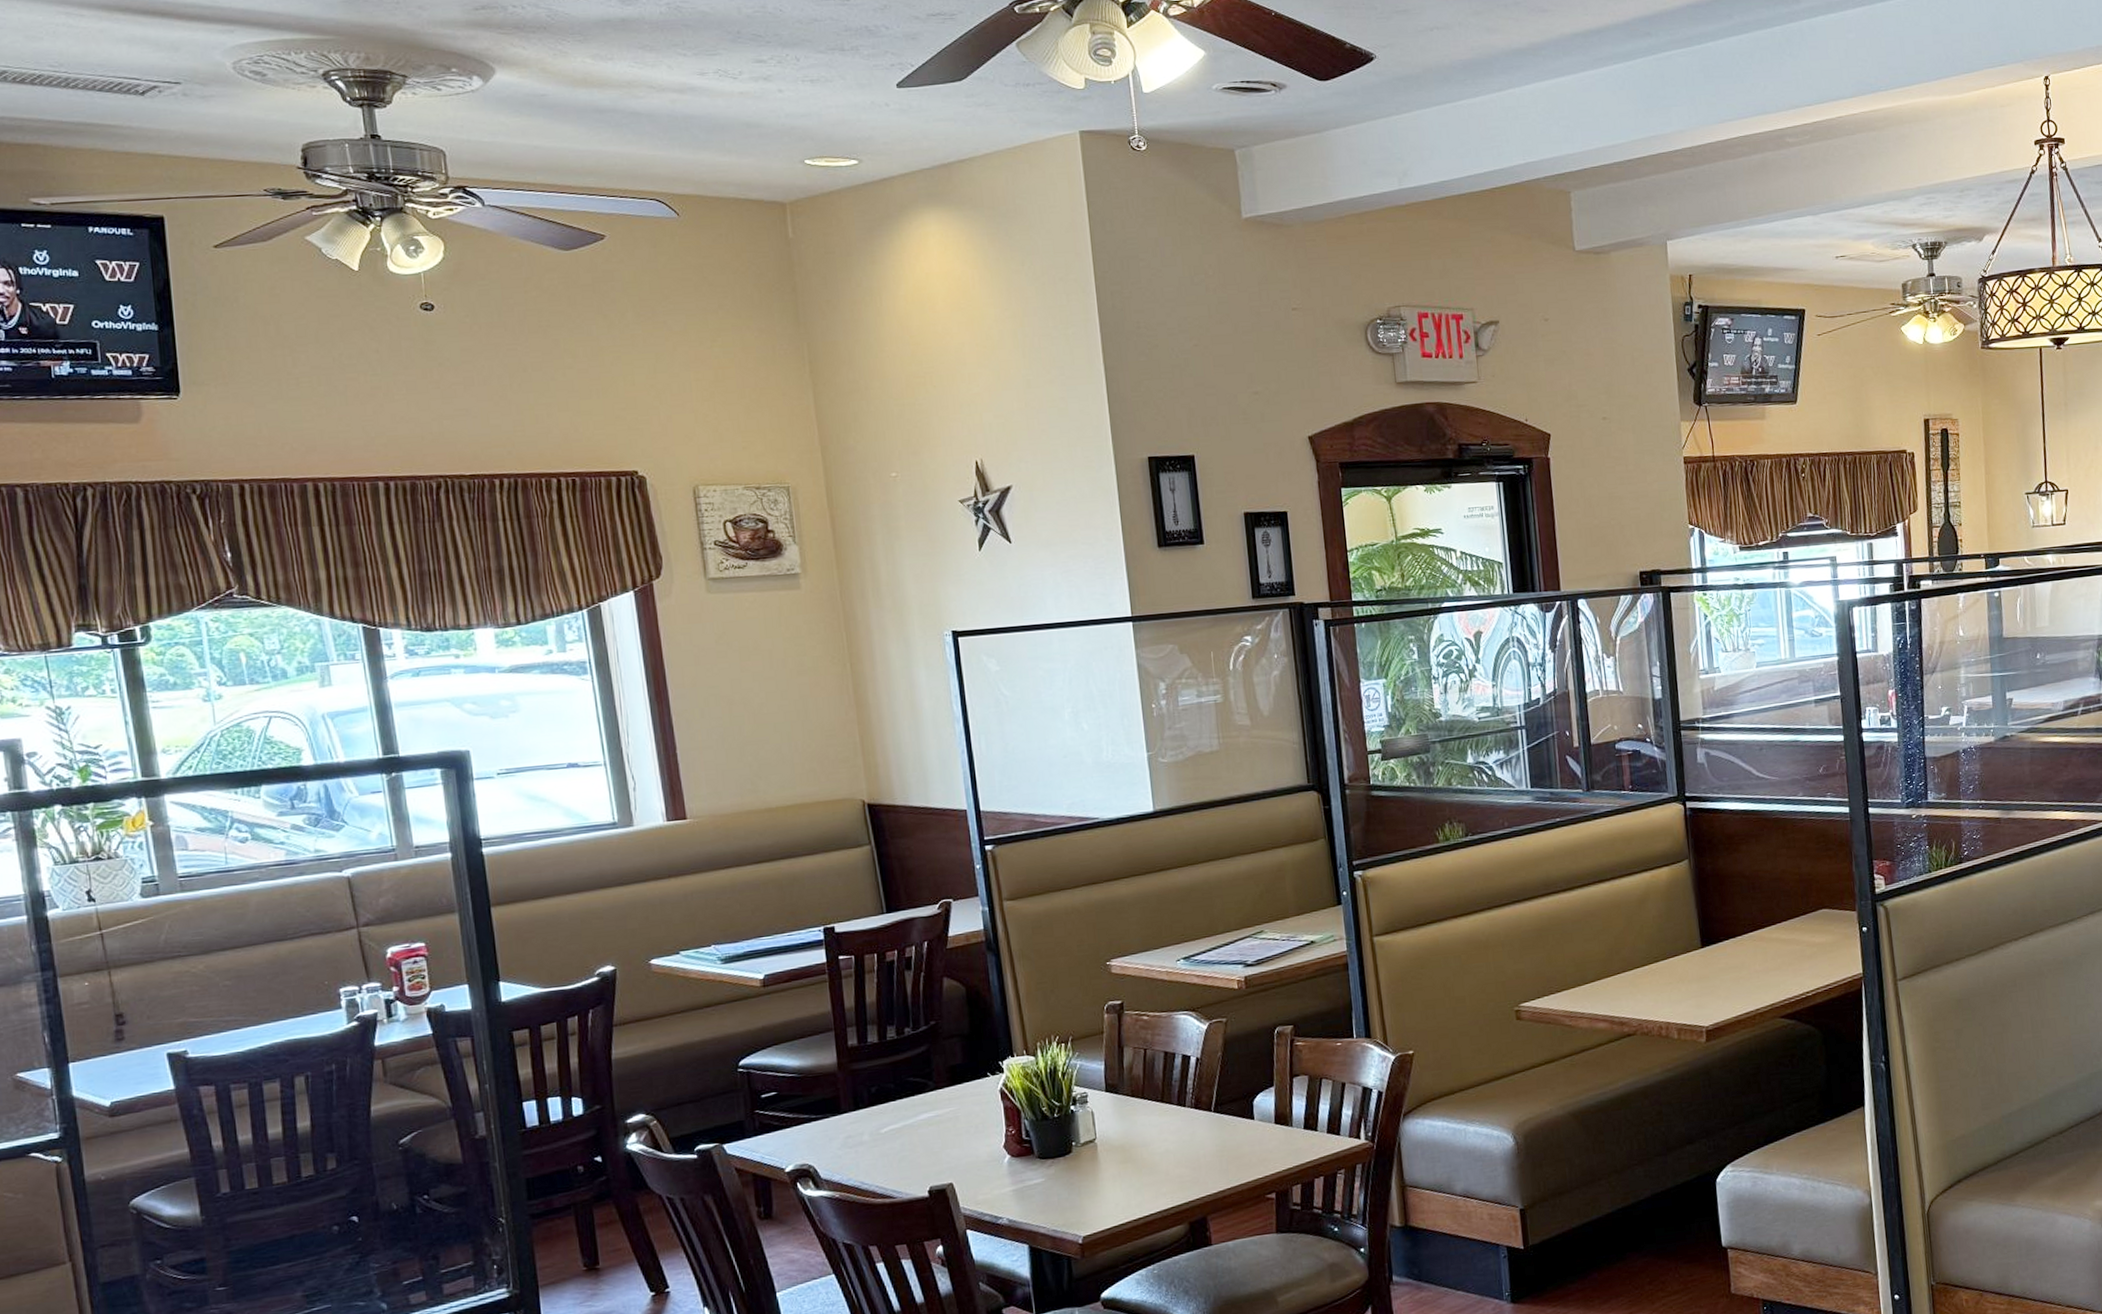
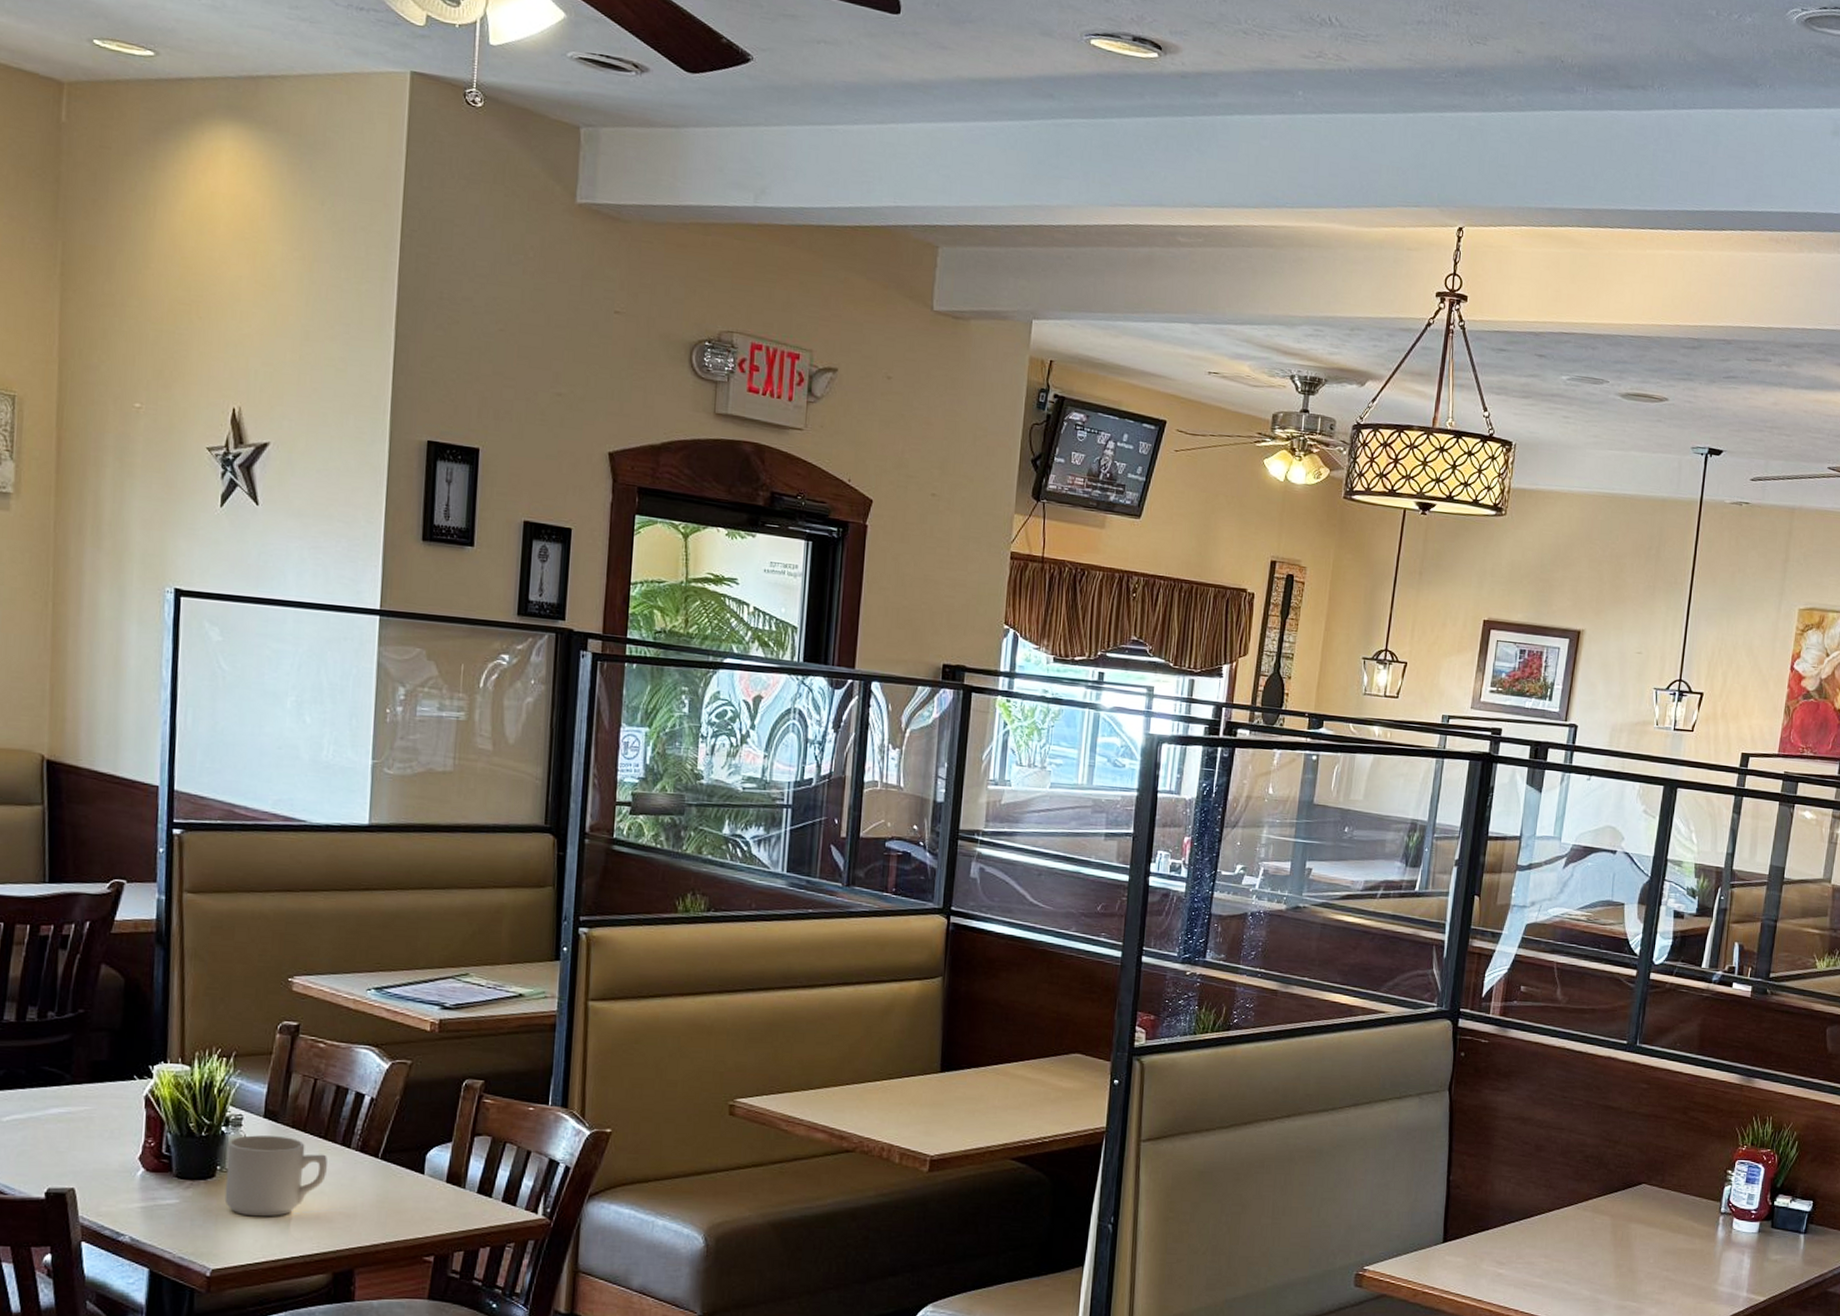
mug: none [1078,1106,1169,1183] -> present [224,1135,327,1217]

